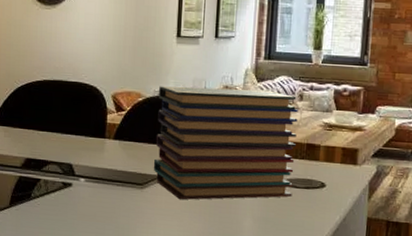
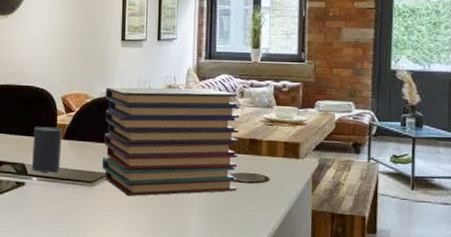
cup: none [79,125,112,174] -> present [31,126,62,173]

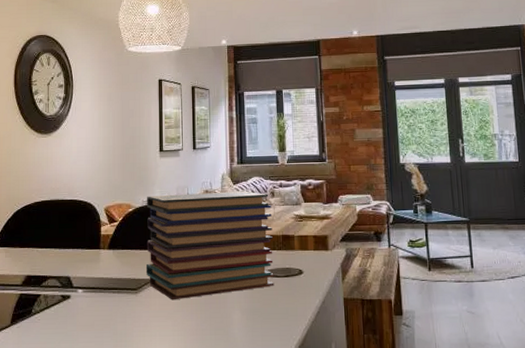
cup: present [31,126,62,173] -> none [76,238,106,284]

